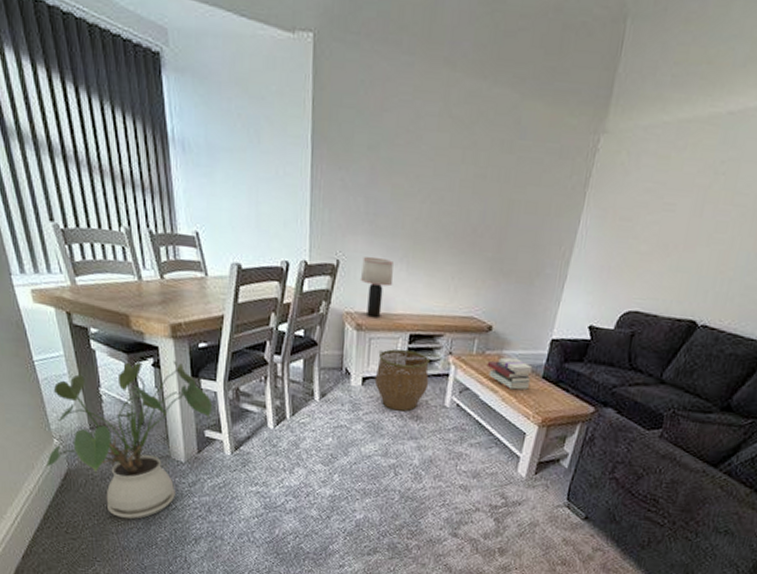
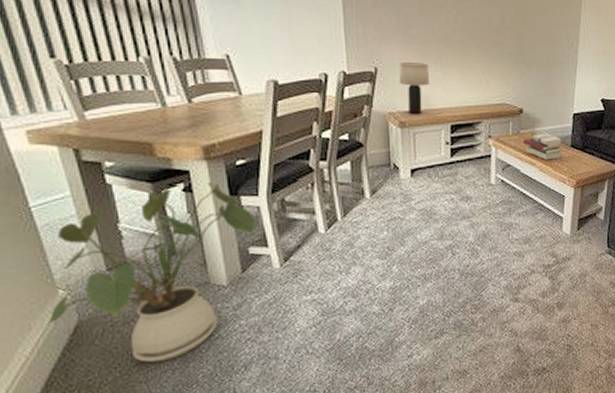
basket: present [374,349,430,412] -> none [423,140,474,195]

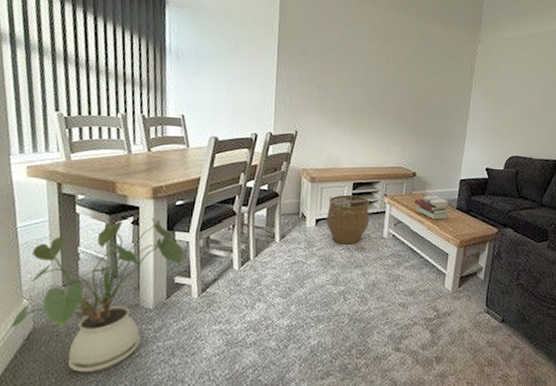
table lamp: present [398,61,430,115] -> none [313,127,340,172]
basket: none [423,140,474,195] -> present [326,195,370,245]

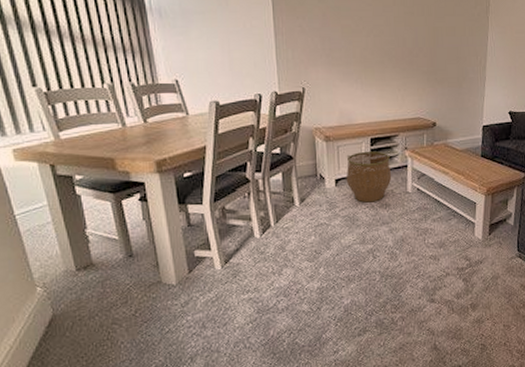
house plant: present [11,218,184,373] -> none [29,192,201,354]
books: present [414,195,449,220] -> none [436,144,473,170]

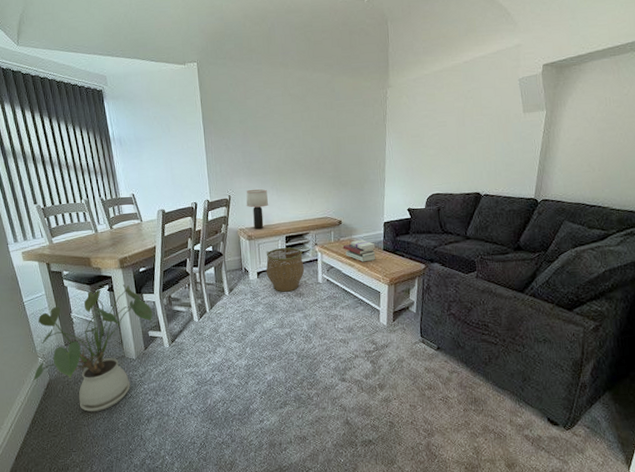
house plant: none [29,192,201,354] -> present [33,284,153,412]
table lamp: none [323,81,352,130] -> present [246,189,269,230]
books: none [436,144,473,170] -> present [342,239,376,262]

